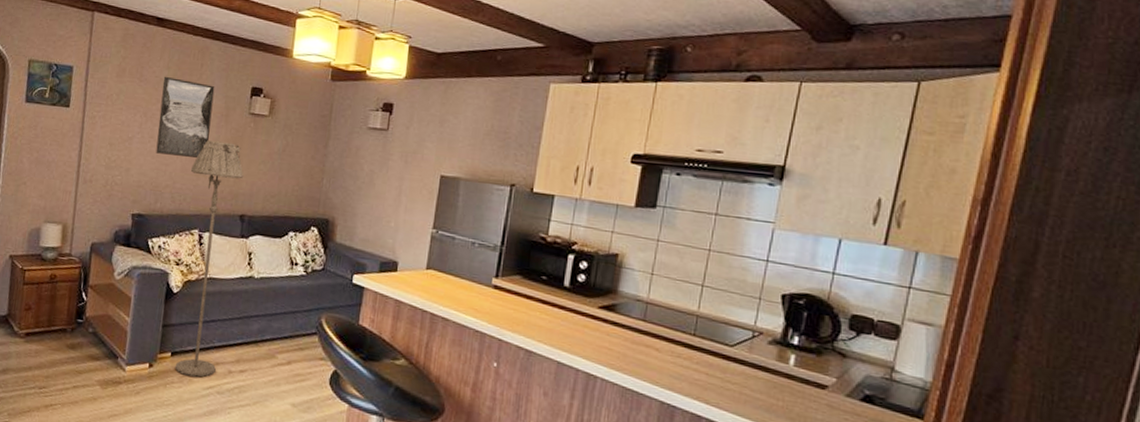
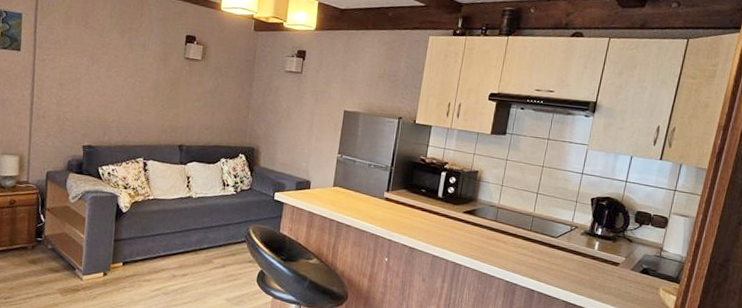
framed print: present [155,76,215,159] -> none [102,24,154,97]
floor lamp: present [174,140,244,378] -> none [126,81,182,282]

